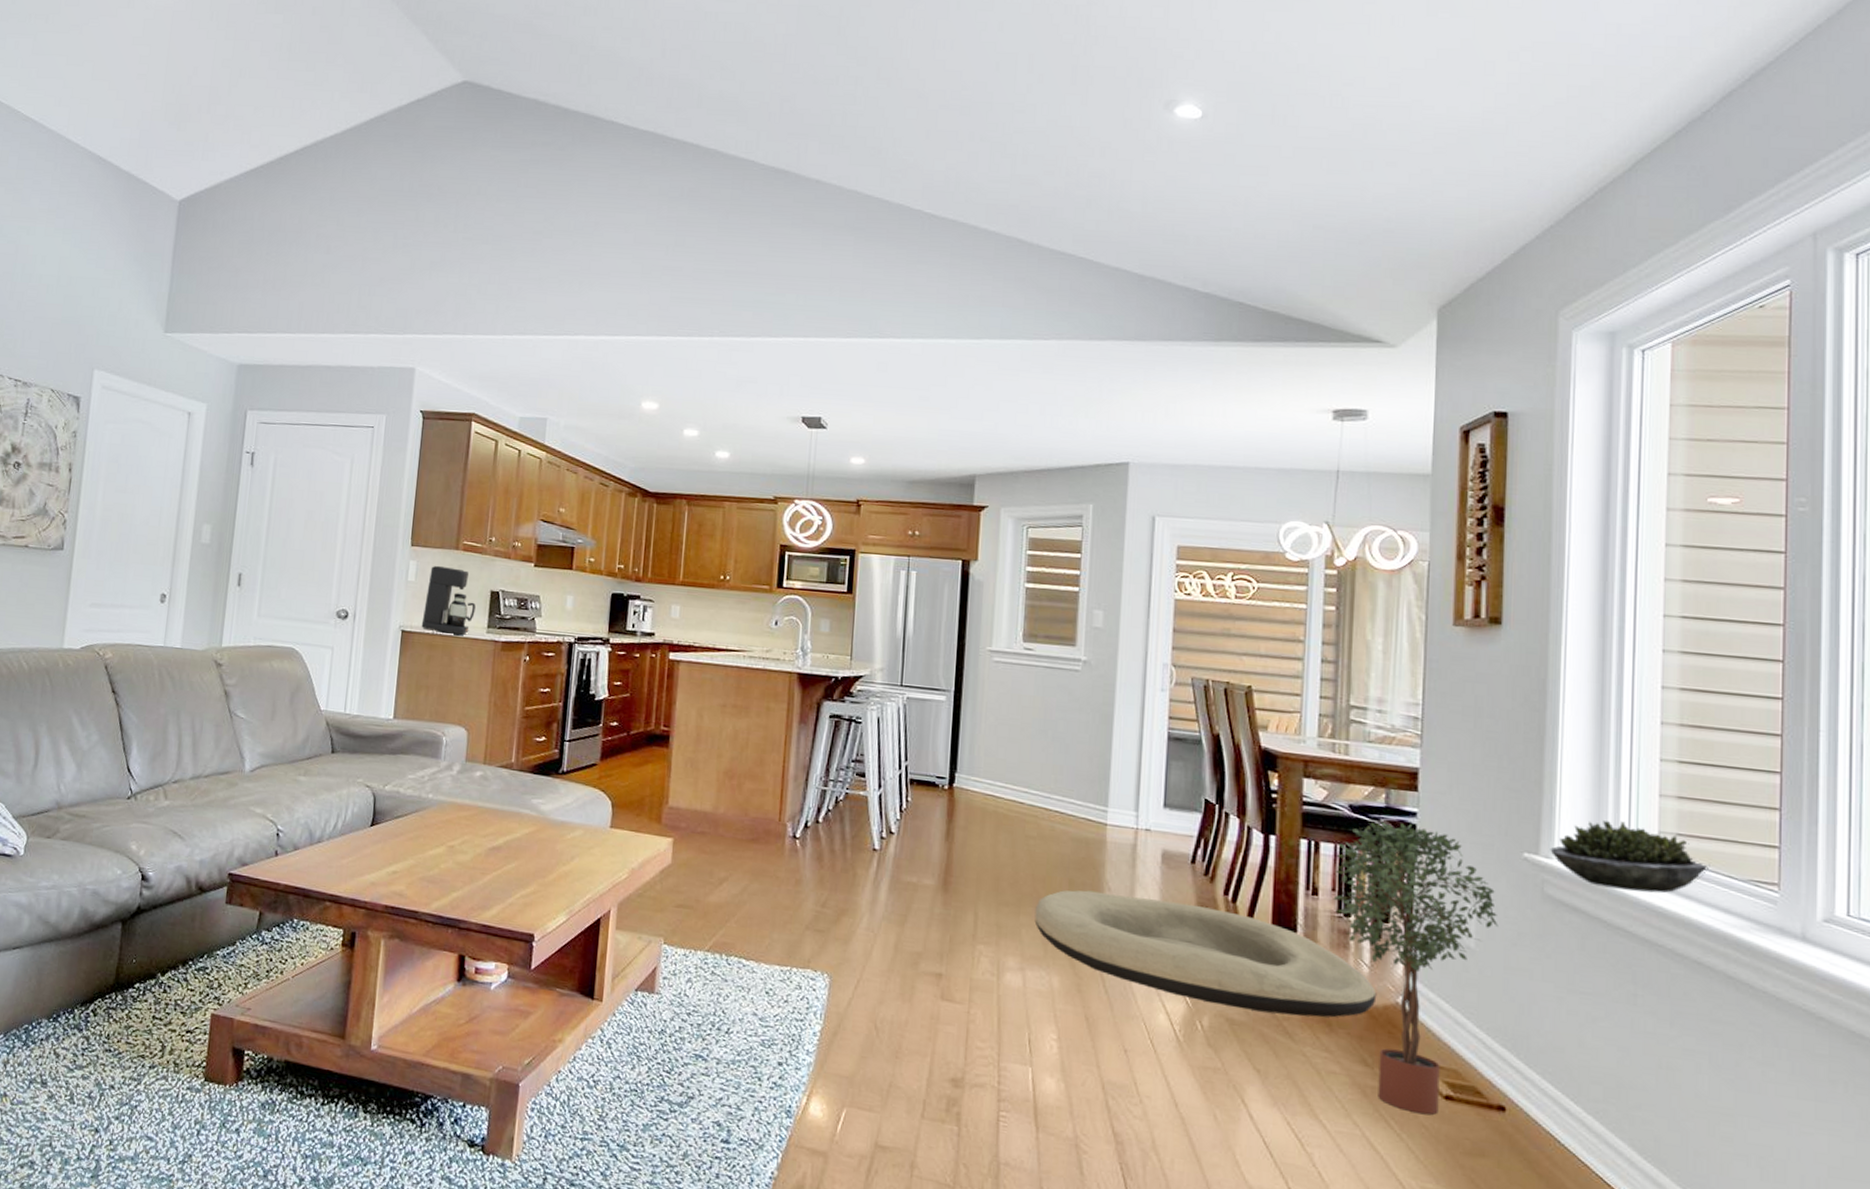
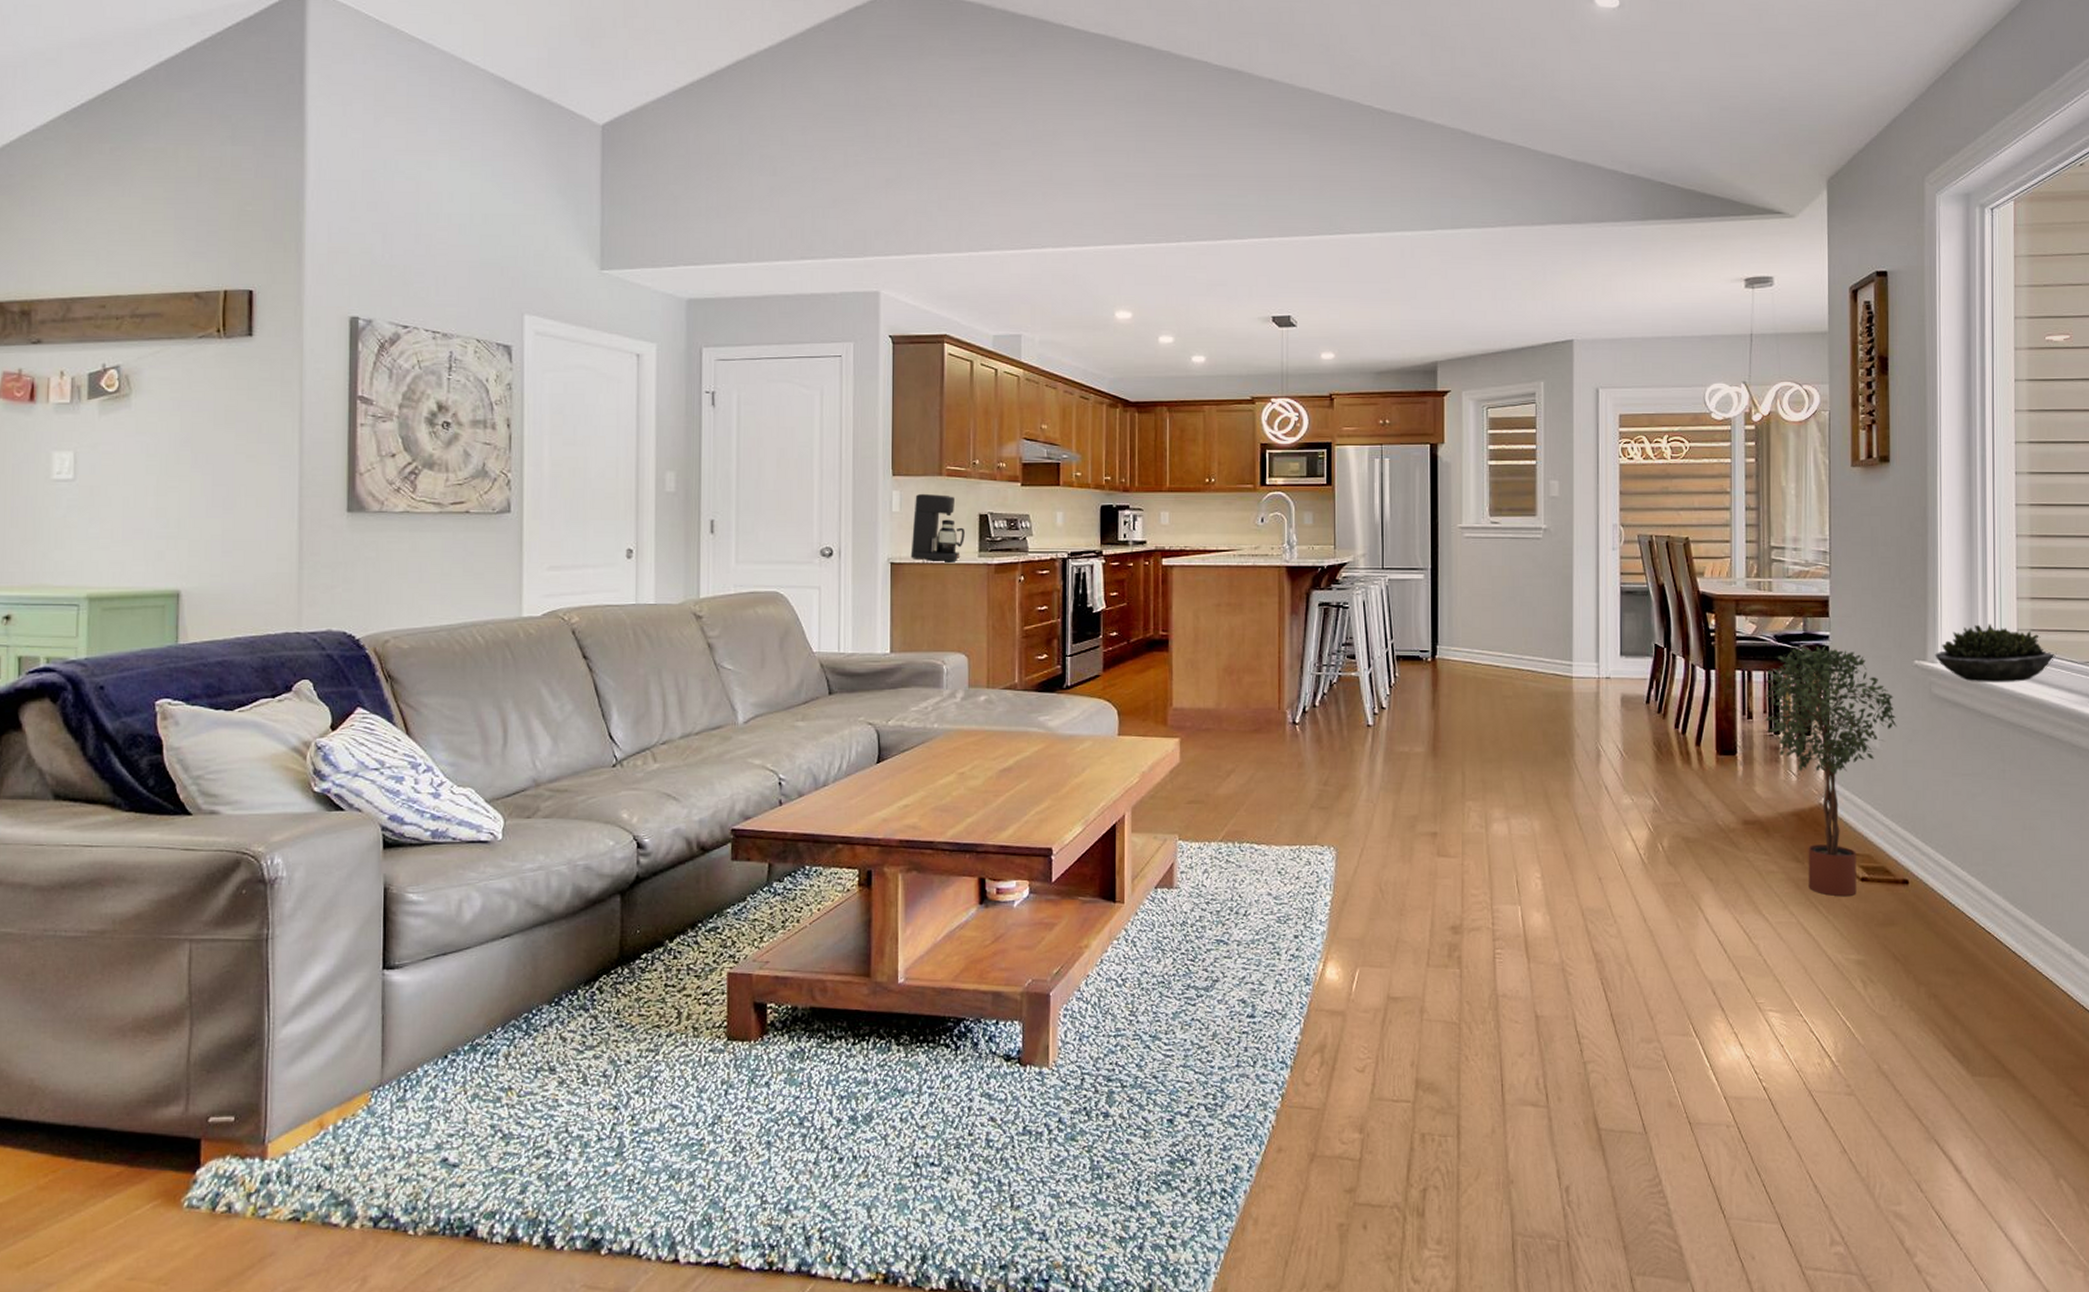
dog bed: present [1034,890,1377,1018] -> none [1515,739,1804,827]

